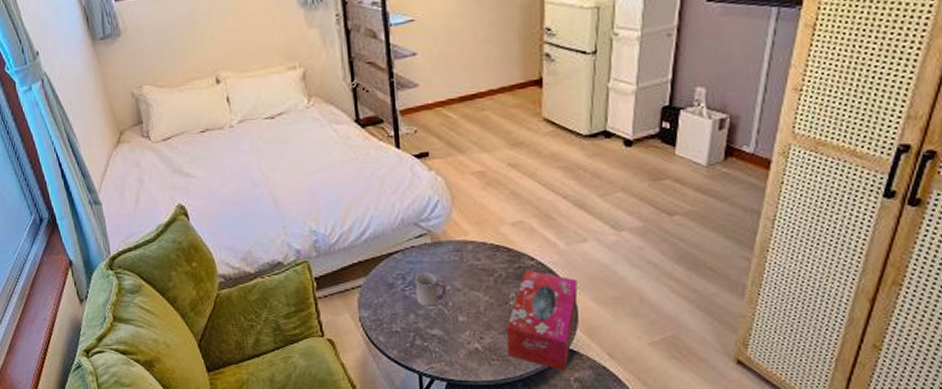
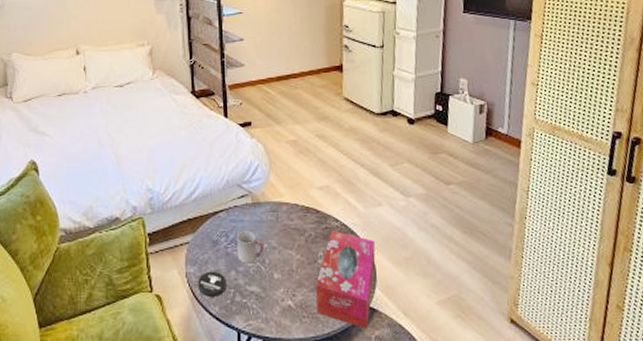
coaster: none [373,314,405,341] -> present [198,271,227,297]

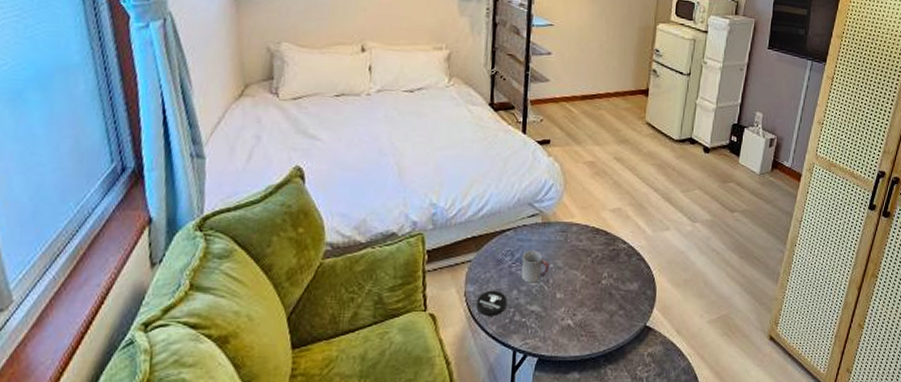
tissue box: present [315,230,376,329] -> none [594,252,658,347]

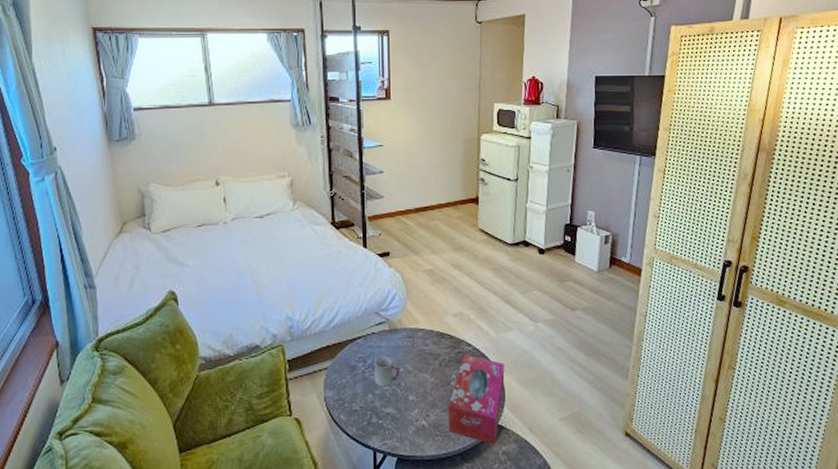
coaster: present [476,290,507,316] -> none [336,394,364,419]
tissue box: none [594,252,658,347] -> present [448,354,505,445]

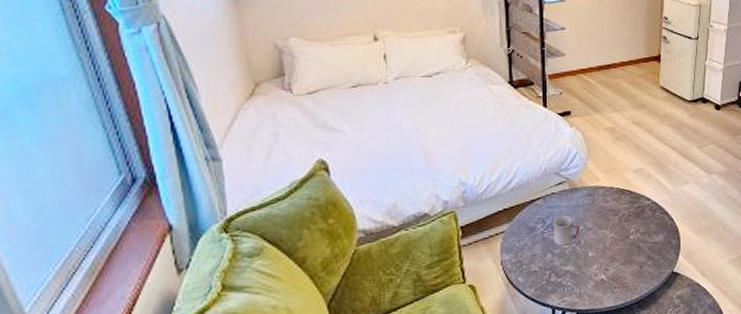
tissue box: present [448,354,505,445] -> none [626,208,681,291]

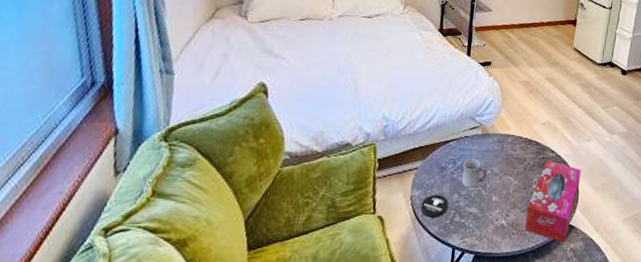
coaster: none [513,256,542,281] -> present [421,194,449,218]
tissue box: none [626,208,681,291] -> present [524,160,581,243]

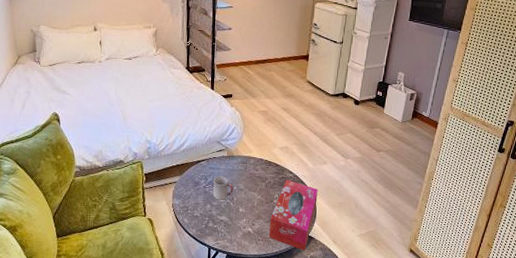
coaster: present [421,194,449,218] -> none [181,204,203,222]

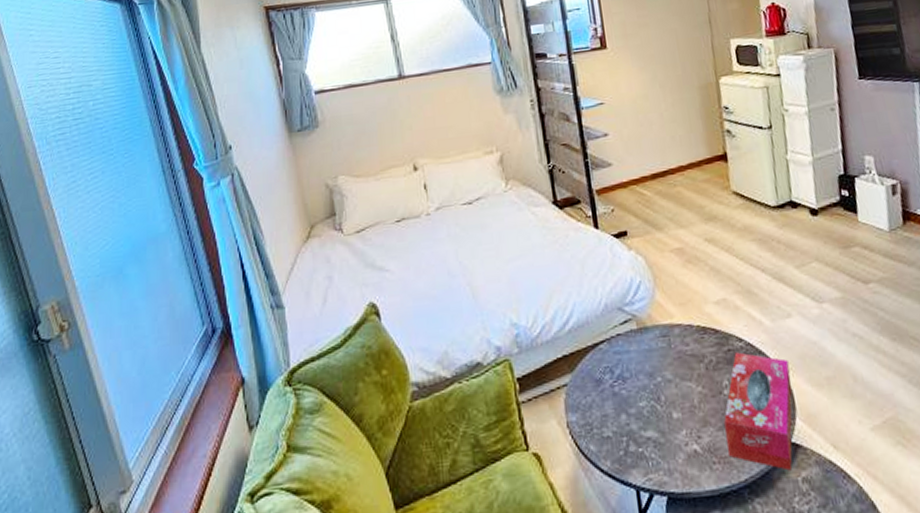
cup: present [213,176,234,200] -> none [623,363,658,404]

